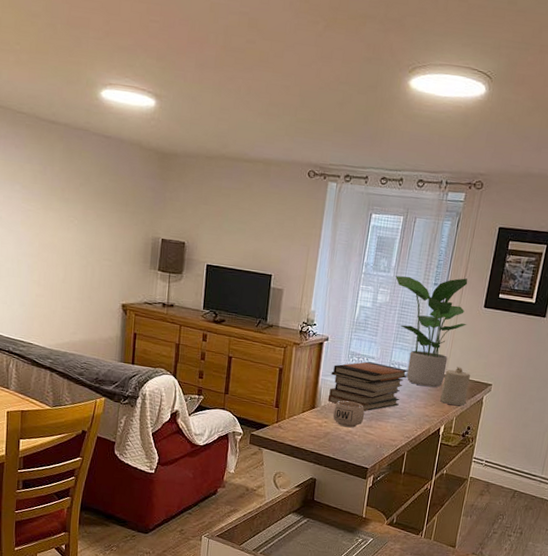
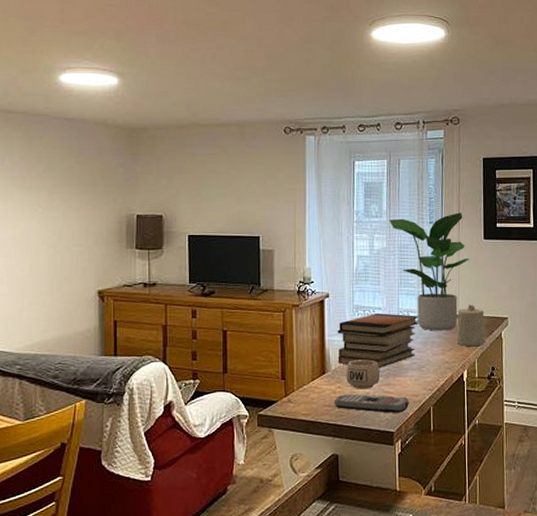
remote control: none [318,428,387,453] -> present [333,394,409,413]

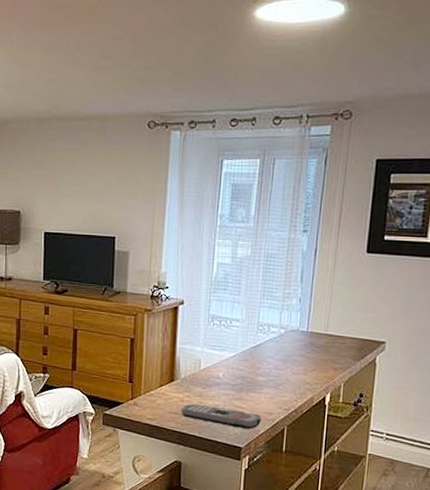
book stack: present [337,313,419,369] -> none [188,325,281,382]
mug: present [346,359,381,390] -> none [196,370,233,402]
potted plant: present [389,212,470,331] -> none [256,221,347,350]
candle: present [457,304,485,346] -> none [322,324,357,369]

